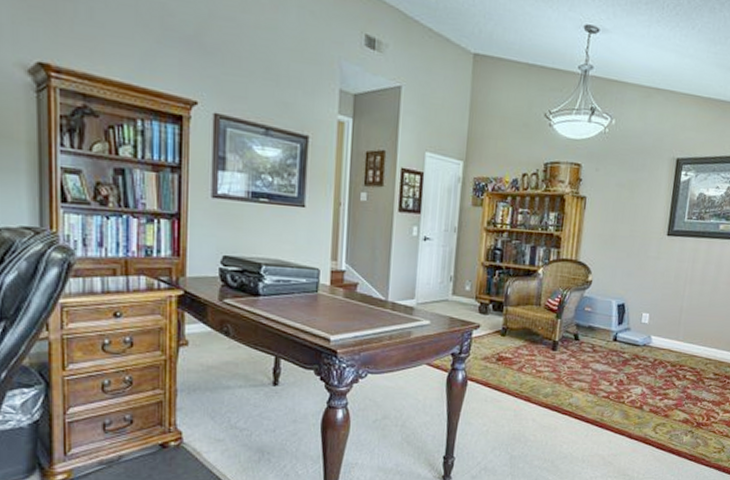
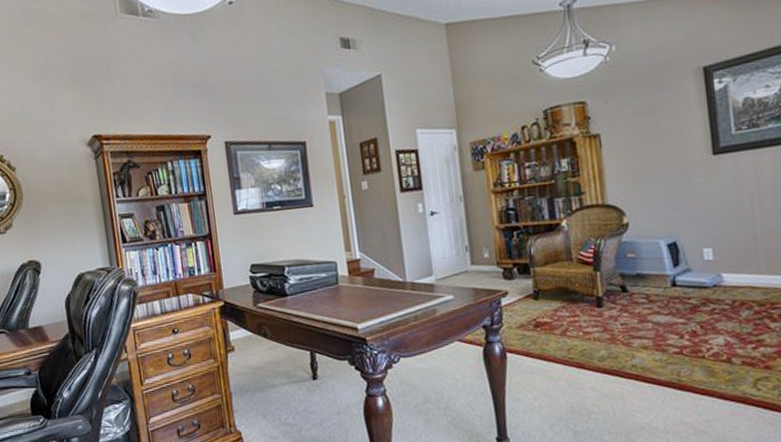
books: none [536,223,563,249] -> present [551,169,585,198]

